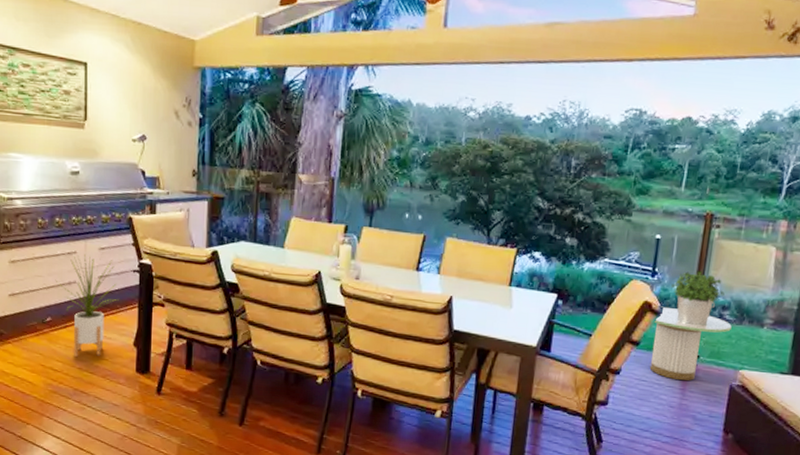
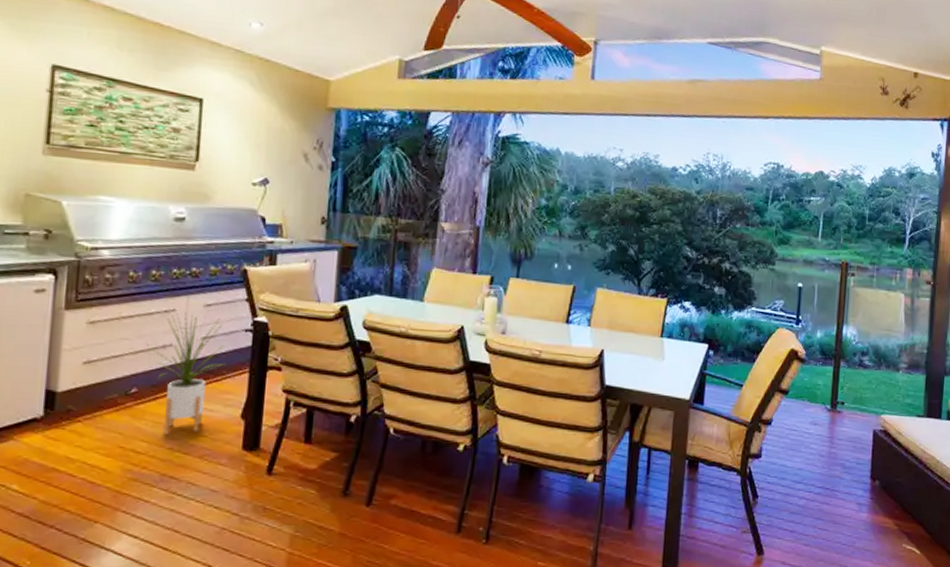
side table: present [649,306,732,381] -> none [799,354,871,429]
potted plant: present [671,271,725,326] -> none [815,318,863,373]

